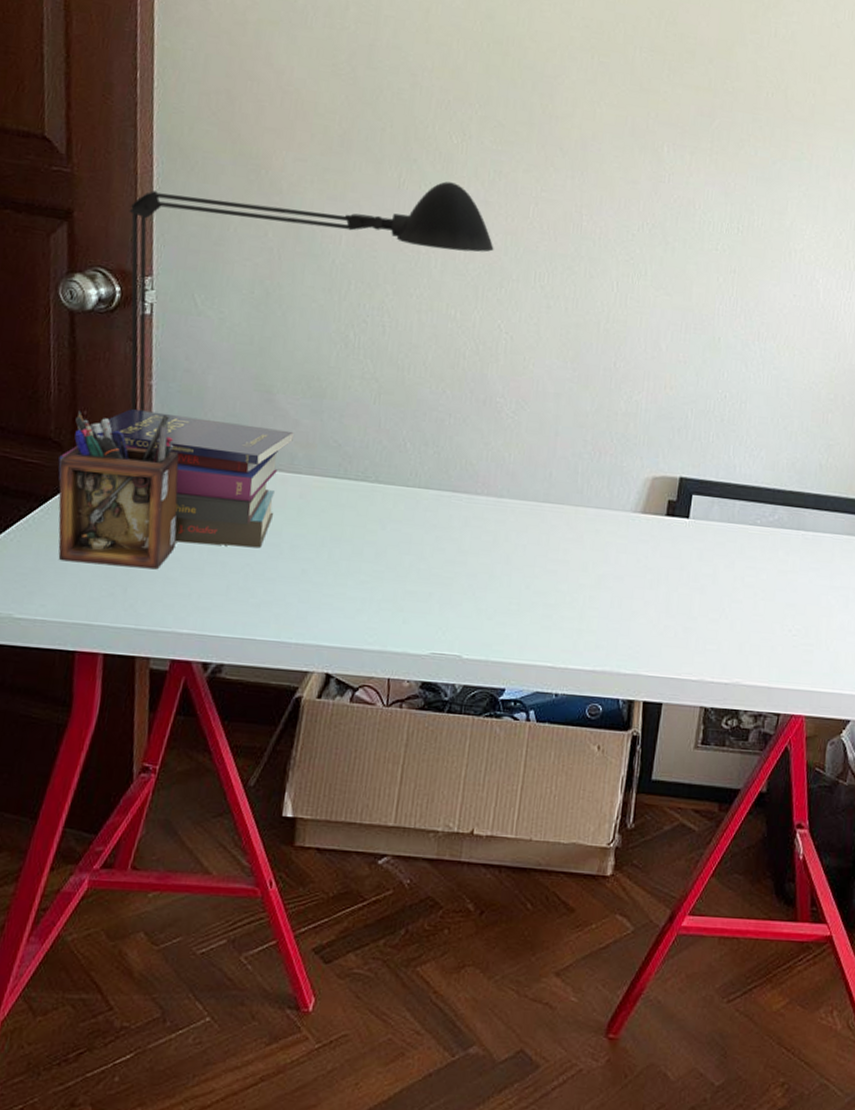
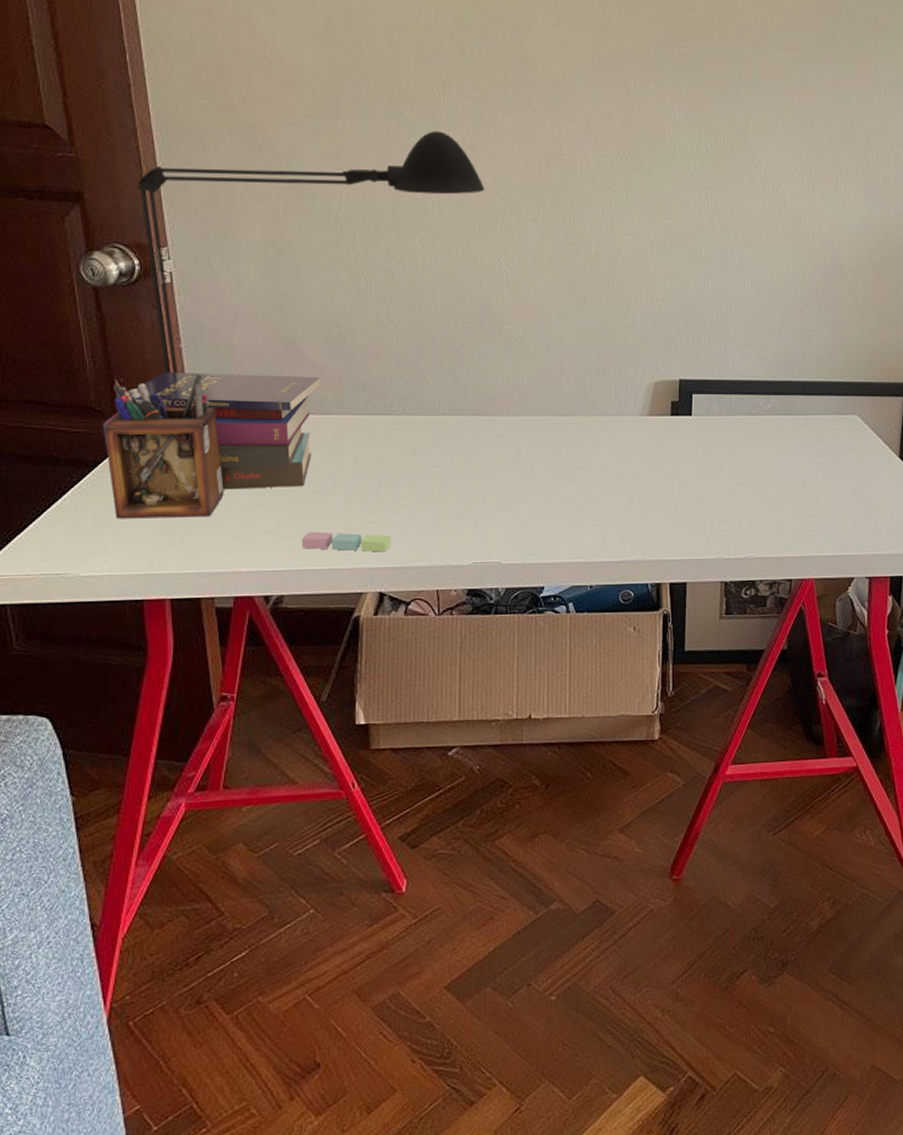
sticky notes: none [250,598,347,630] -> present [301,531,391,552]

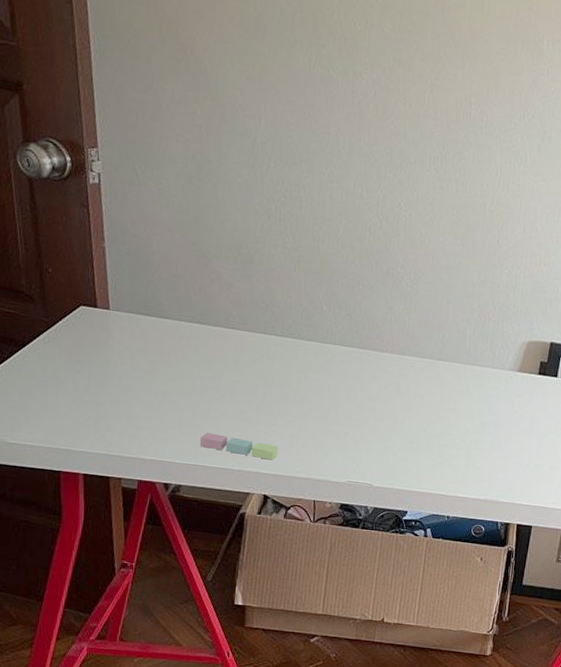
books: present [103,372,321,490] -> none [31,268,228,391]
desk organizer: present [104,374,224,519] -> none [32,268,136,407]
desk lamp: present [137,131,485,374] -> none [72,66,394,271]

